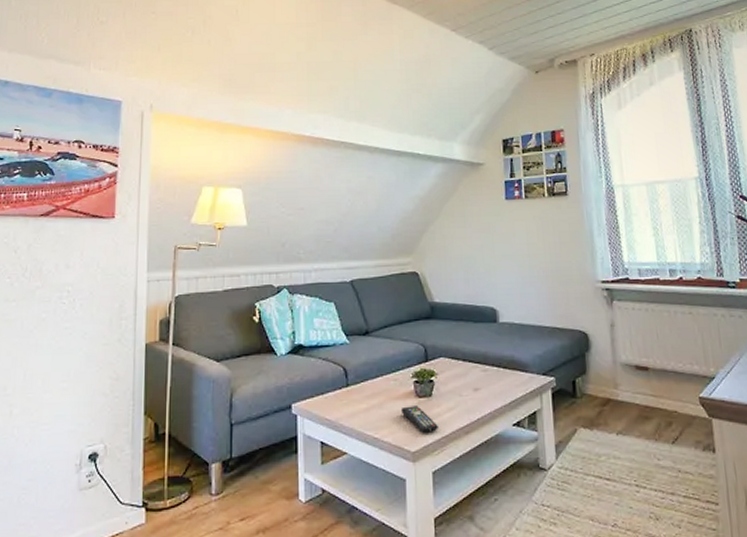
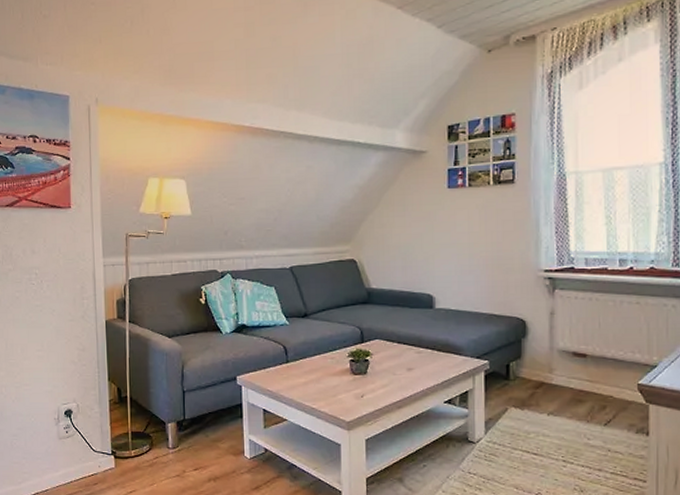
remote control: present [400,406,438,433] -> none [337,382,372,406]

